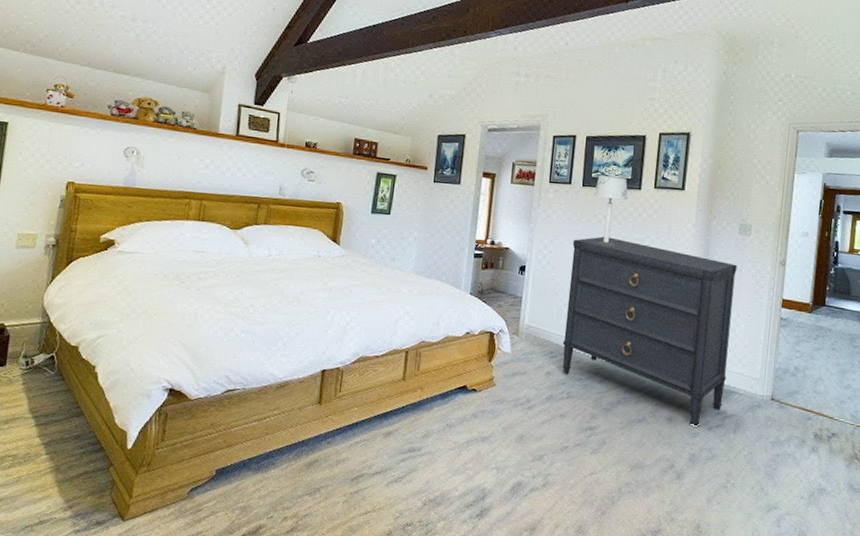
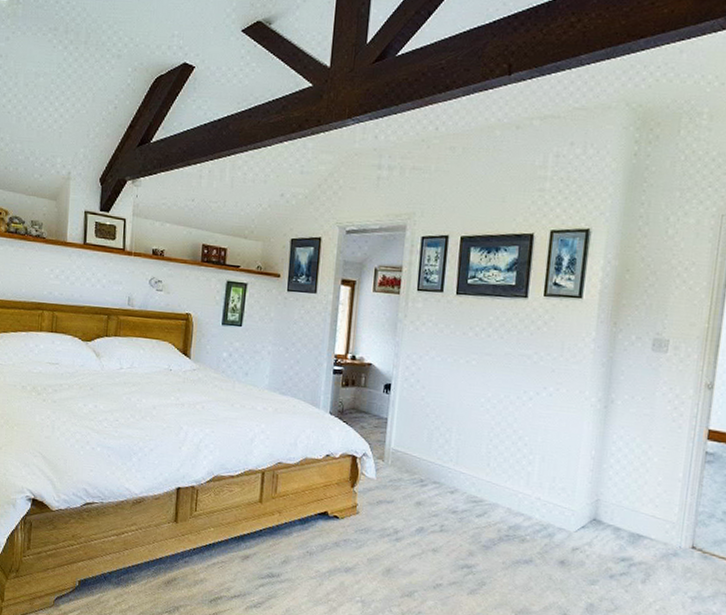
dresser: present [562,236,737,428] -> none [434,352,649,574]
table lamp: present [593,175,629,246] -> none [470,282,512,363]

